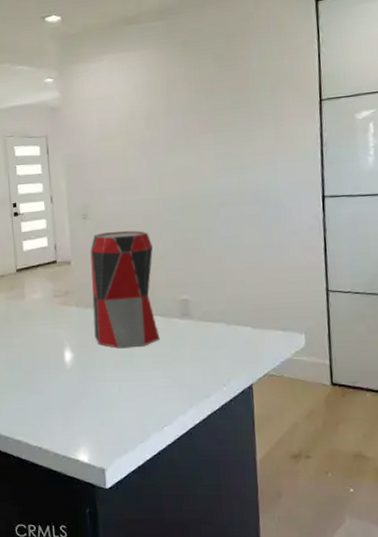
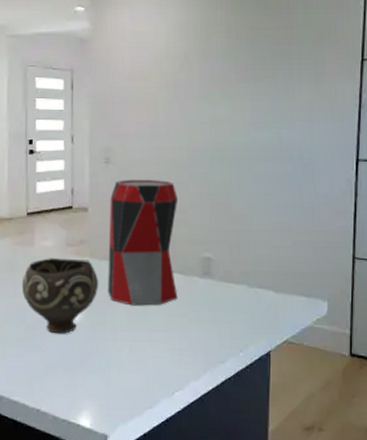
bowl: none [16,308,86,378] -> present [21,258,99,334]

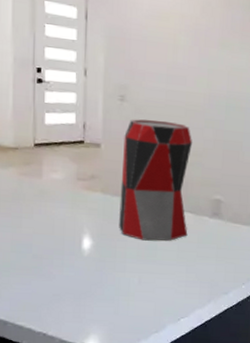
bowl: present [21,258,99,334] -> none [28,190,110,264]

